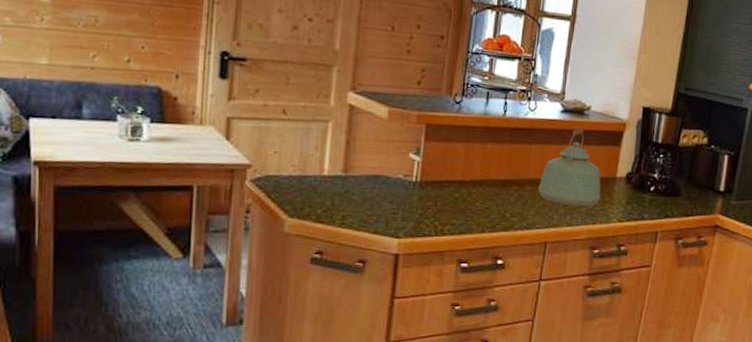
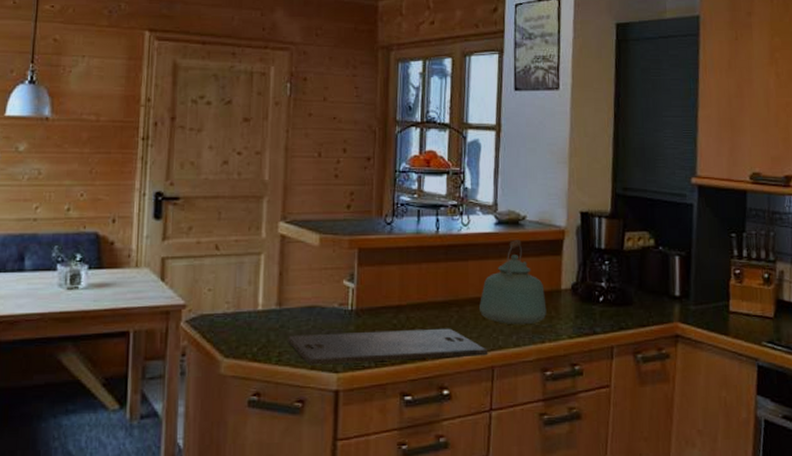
cutting board: none [351,201,543,232] -> present [287,328,488,365]

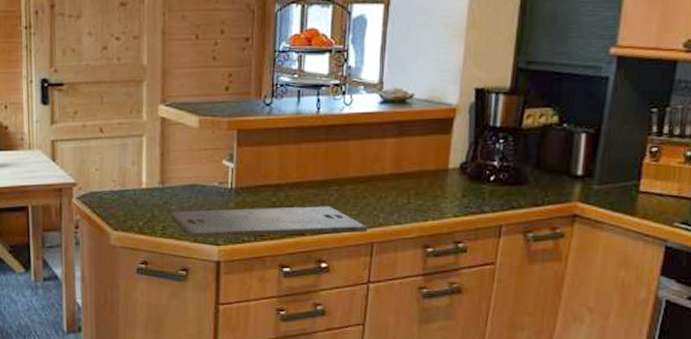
kettle: present [480,239,547,325] -> none [360,118,432,204]

